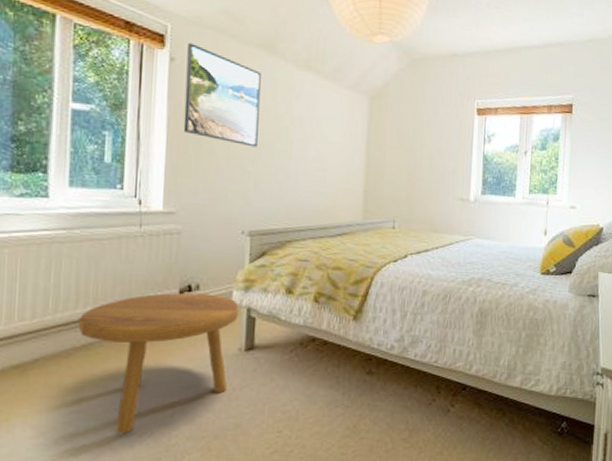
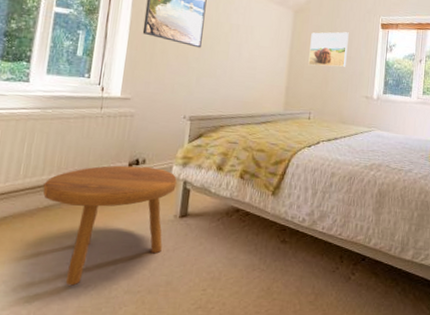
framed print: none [389,120,438,165] -> present [308,32,349,67]

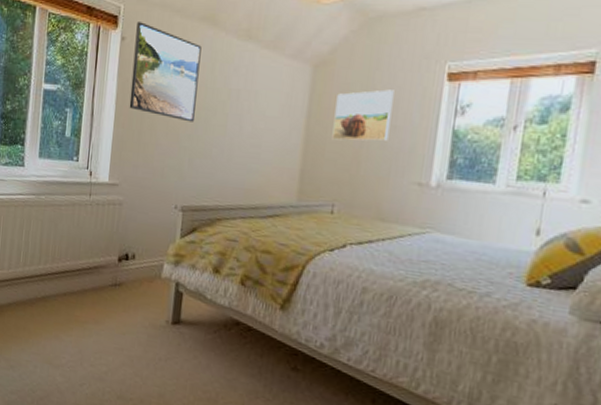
footstool: present [42,165,177,286] -> none [40,258,169,381]

